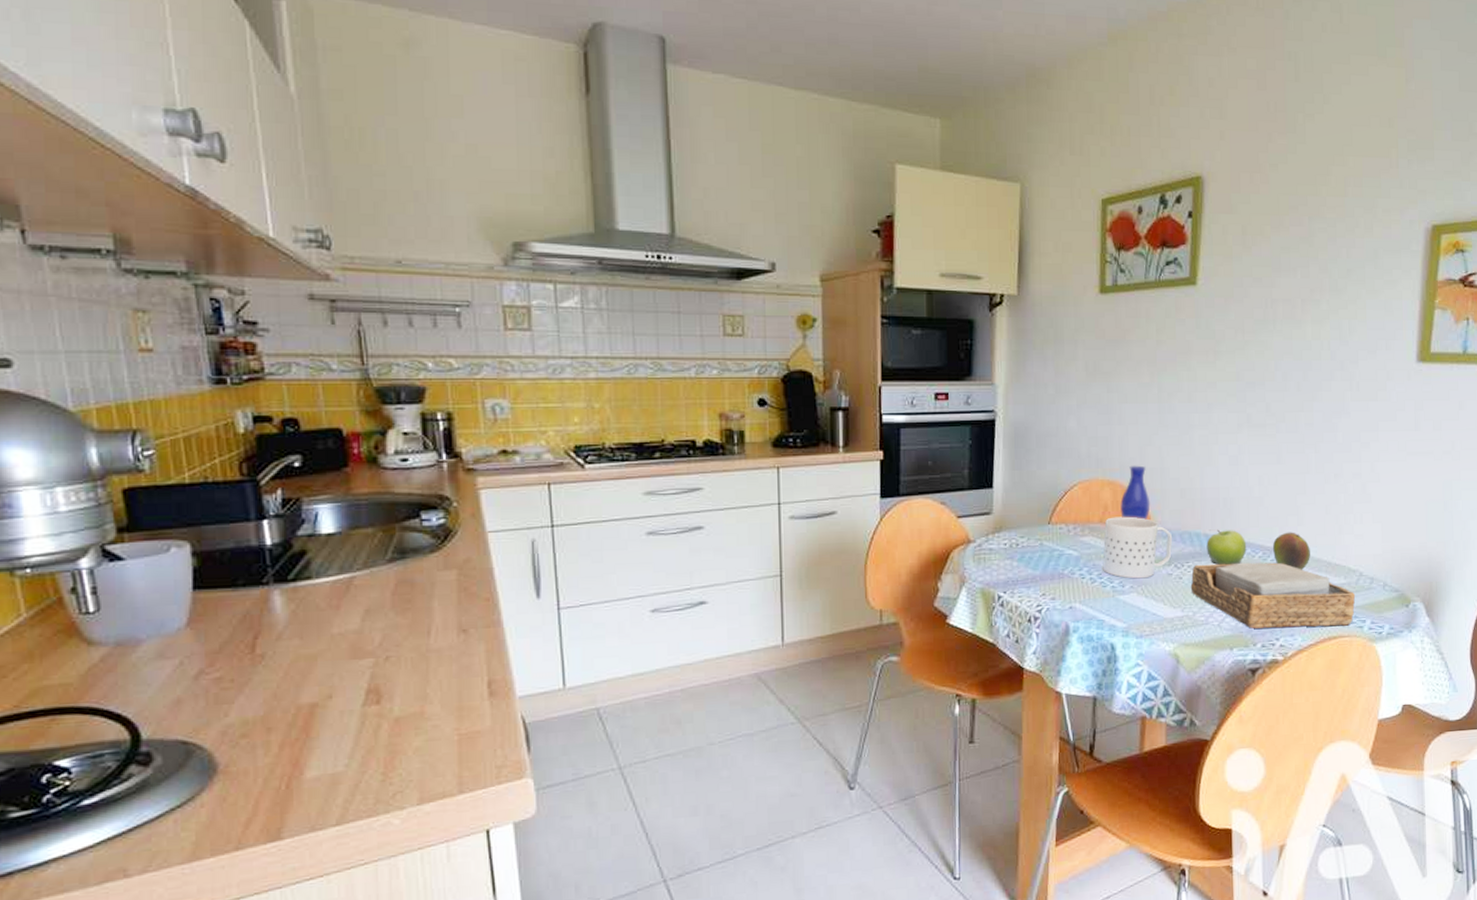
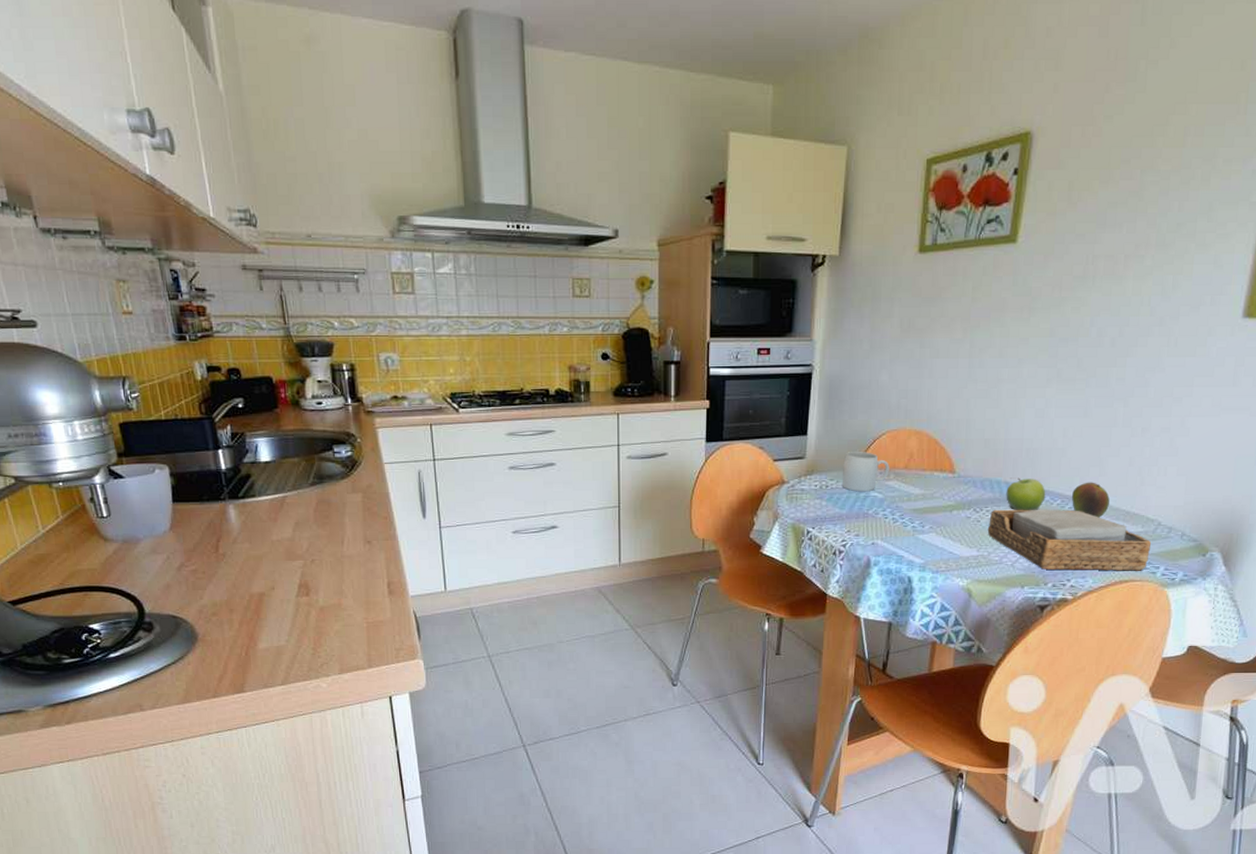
mug: none [1033,505,1084,550] -> present [842,452,890,492]
mug: present [1102,516,1173,579] -> none [905,463,974,521]
vase: present [1120,465,1151,520] -> none [925,416,955,467]

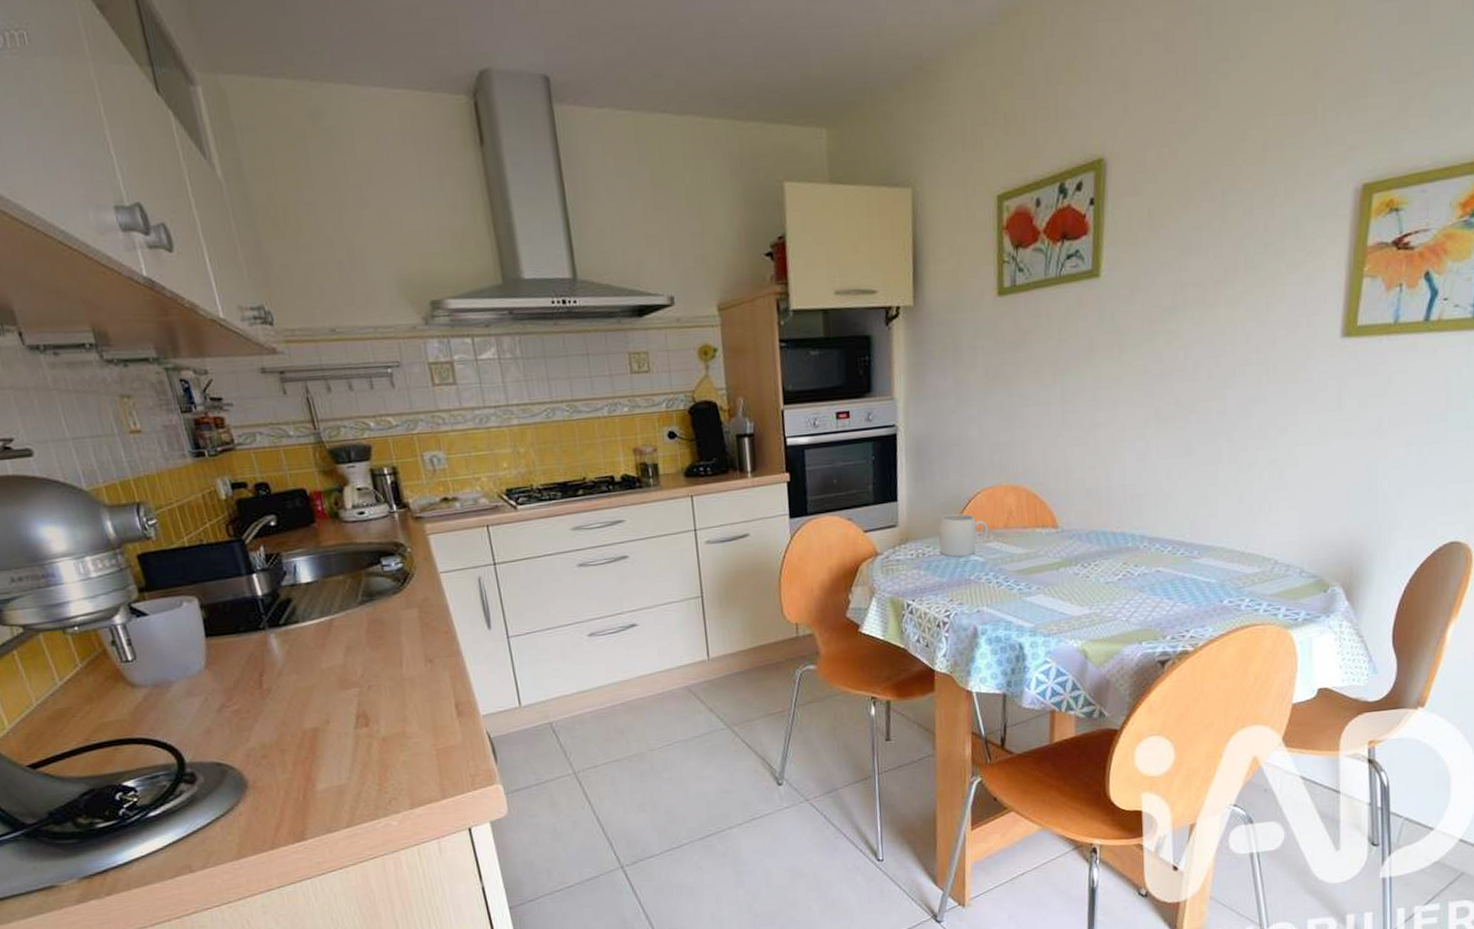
napkin holder: present [987,509,1152,571] -> none [1097,556,1270,622]
fruit: present [1006,477,1046,511] -> none [1113,526,1156,562]
fruit: present [1071,482,1110,518] -> none [1182,524,1222,562]

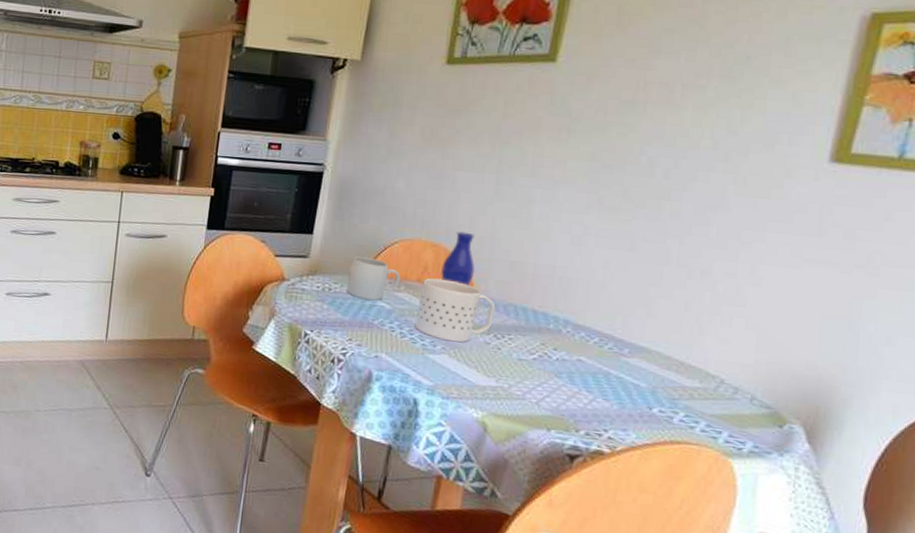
mug: none [1008,519,1079,581] -> present [415,278,496,343]
vase: none [1024,468,1056,522] -> present [440,231,475,286]

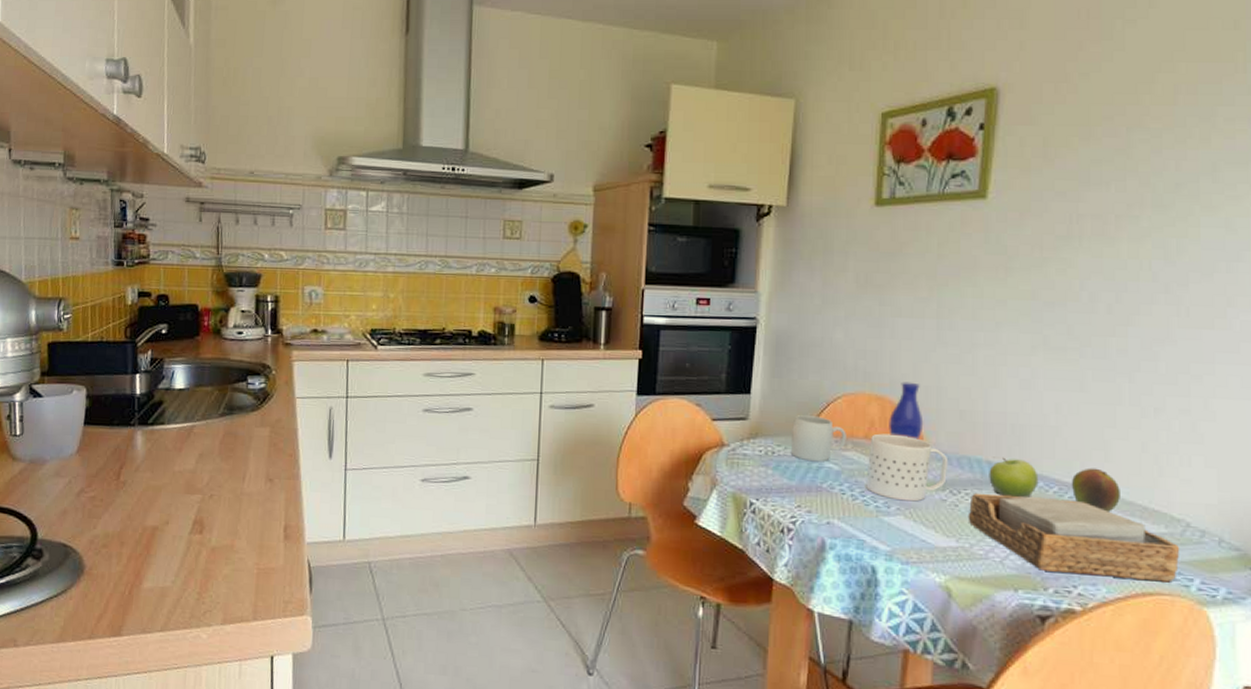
napkin holder: none [509,338,712,433] -> present [968,493,1180,583]
fruit: none [532,307,581,347] -> present [989,457,1039,498]
fruit: none [611,322,659,365] -> present [1071,468,1120,512]

